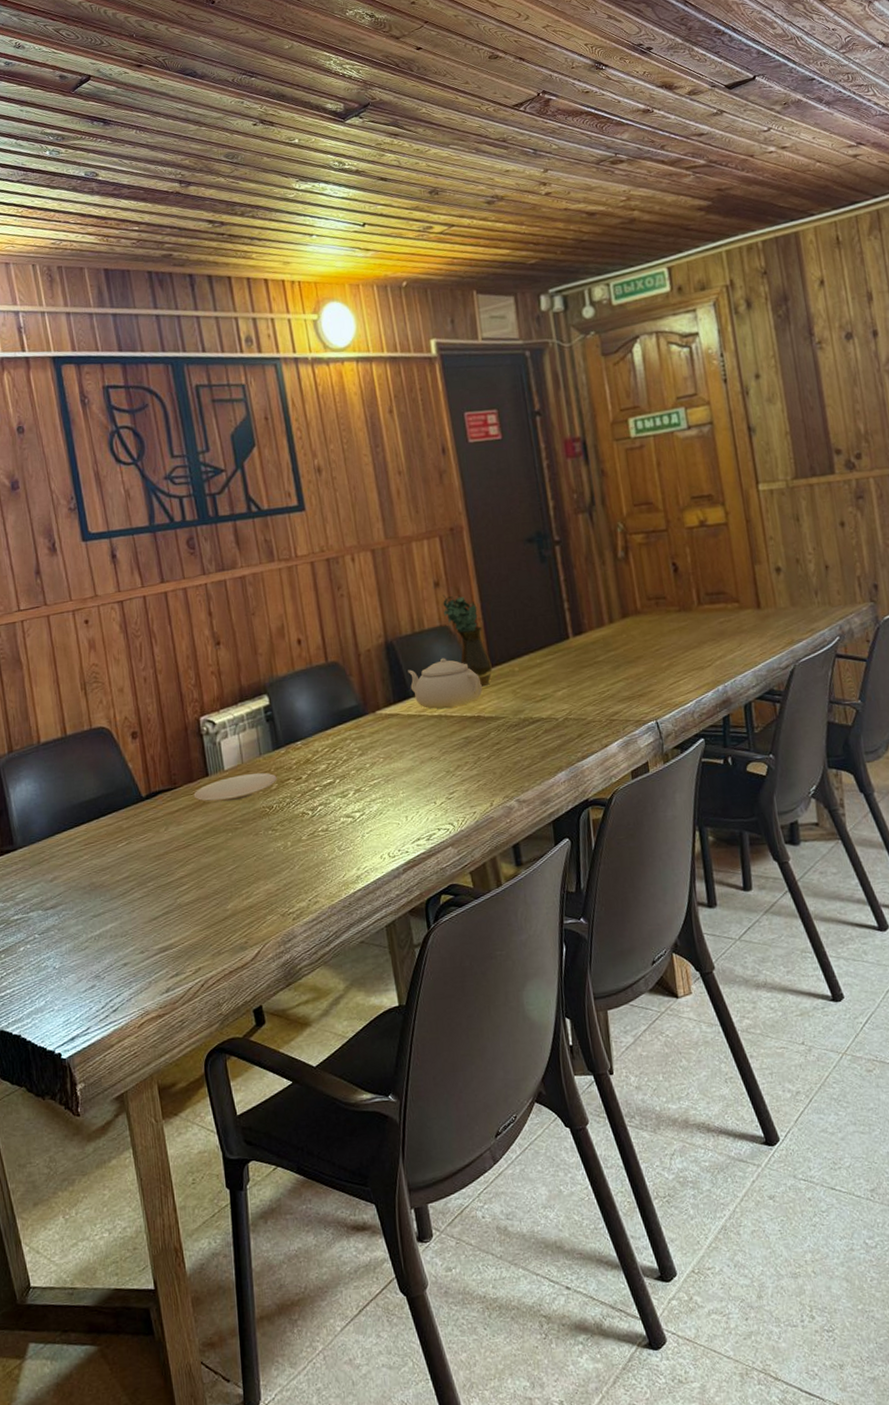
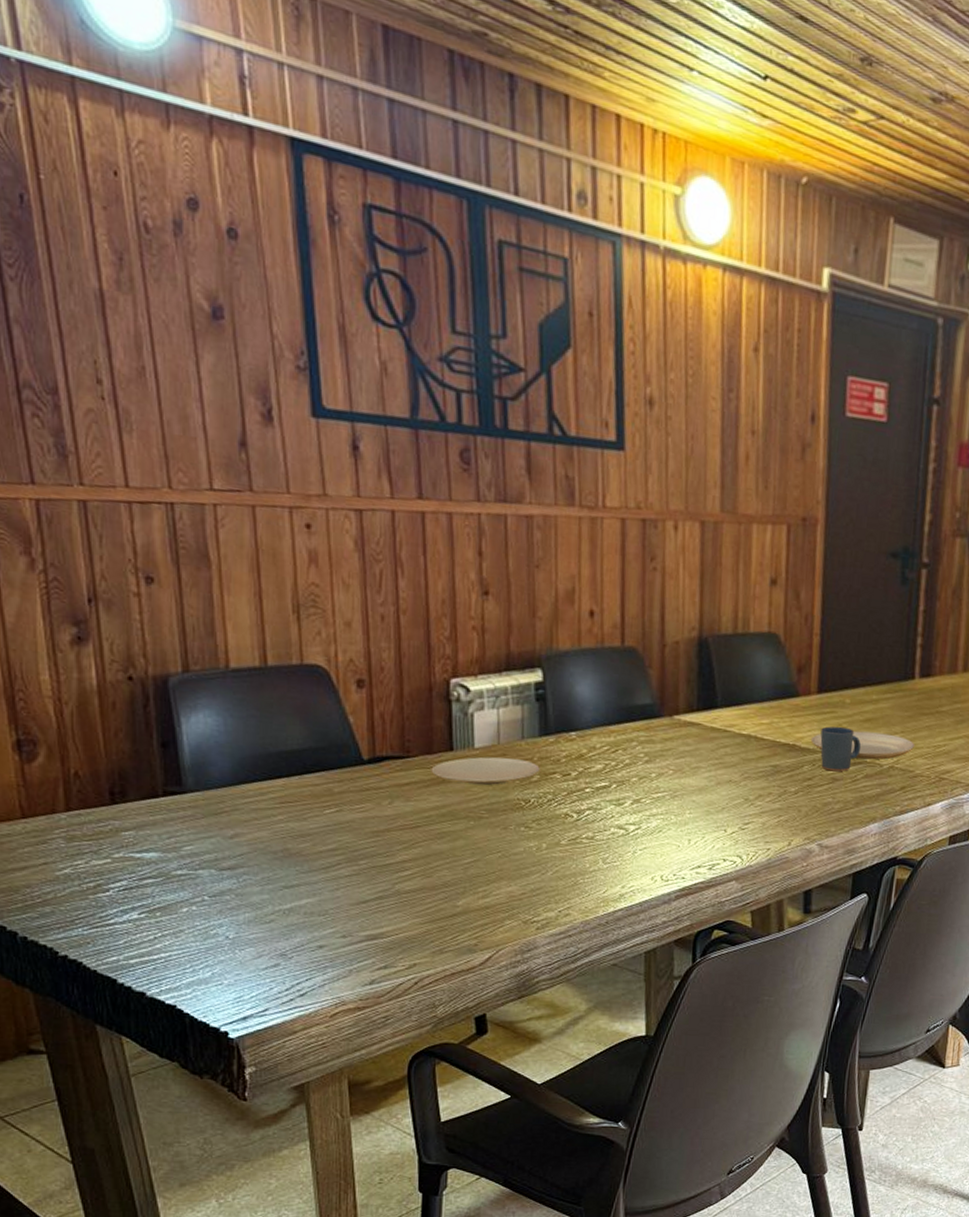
teapot: present [408,658,483,709] -> none [720,670,805,730]
vase: present [442,594,493,687] -> none [776,596,821,713]
plate: none [491,690,582,717] -> present [810,730,914,760]
mug: none [499,692,537,733] -> present [820,726,862,772]

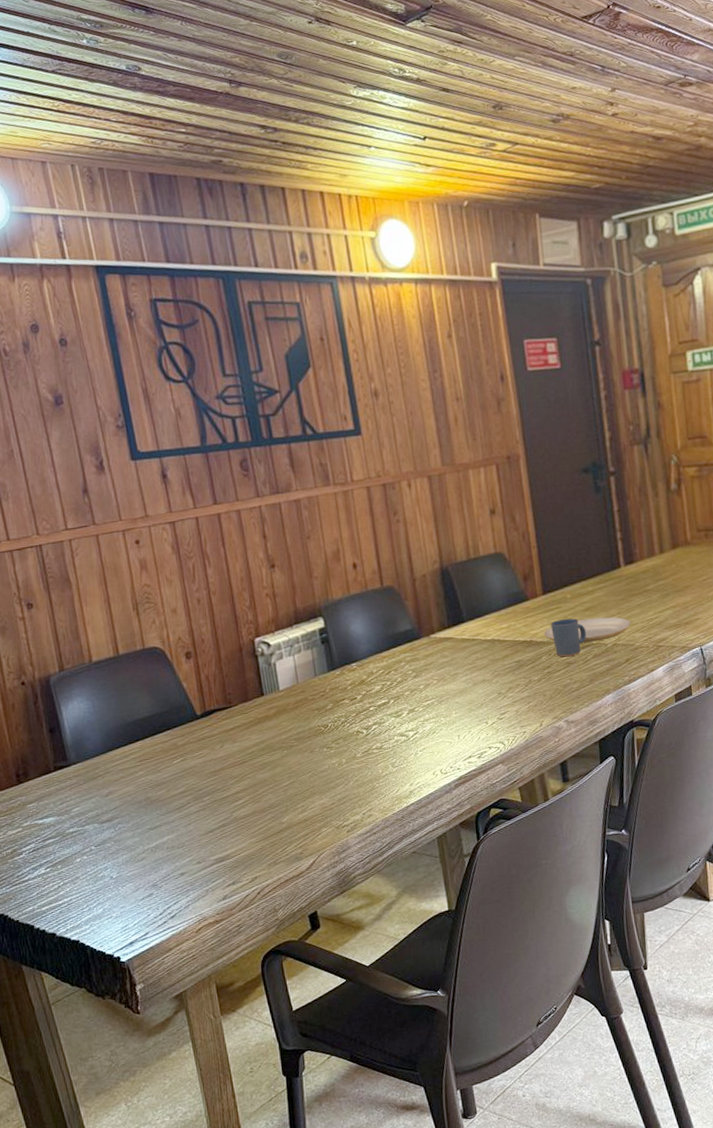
plate: present [431,757,540,786] -> none [249,693,332,721]

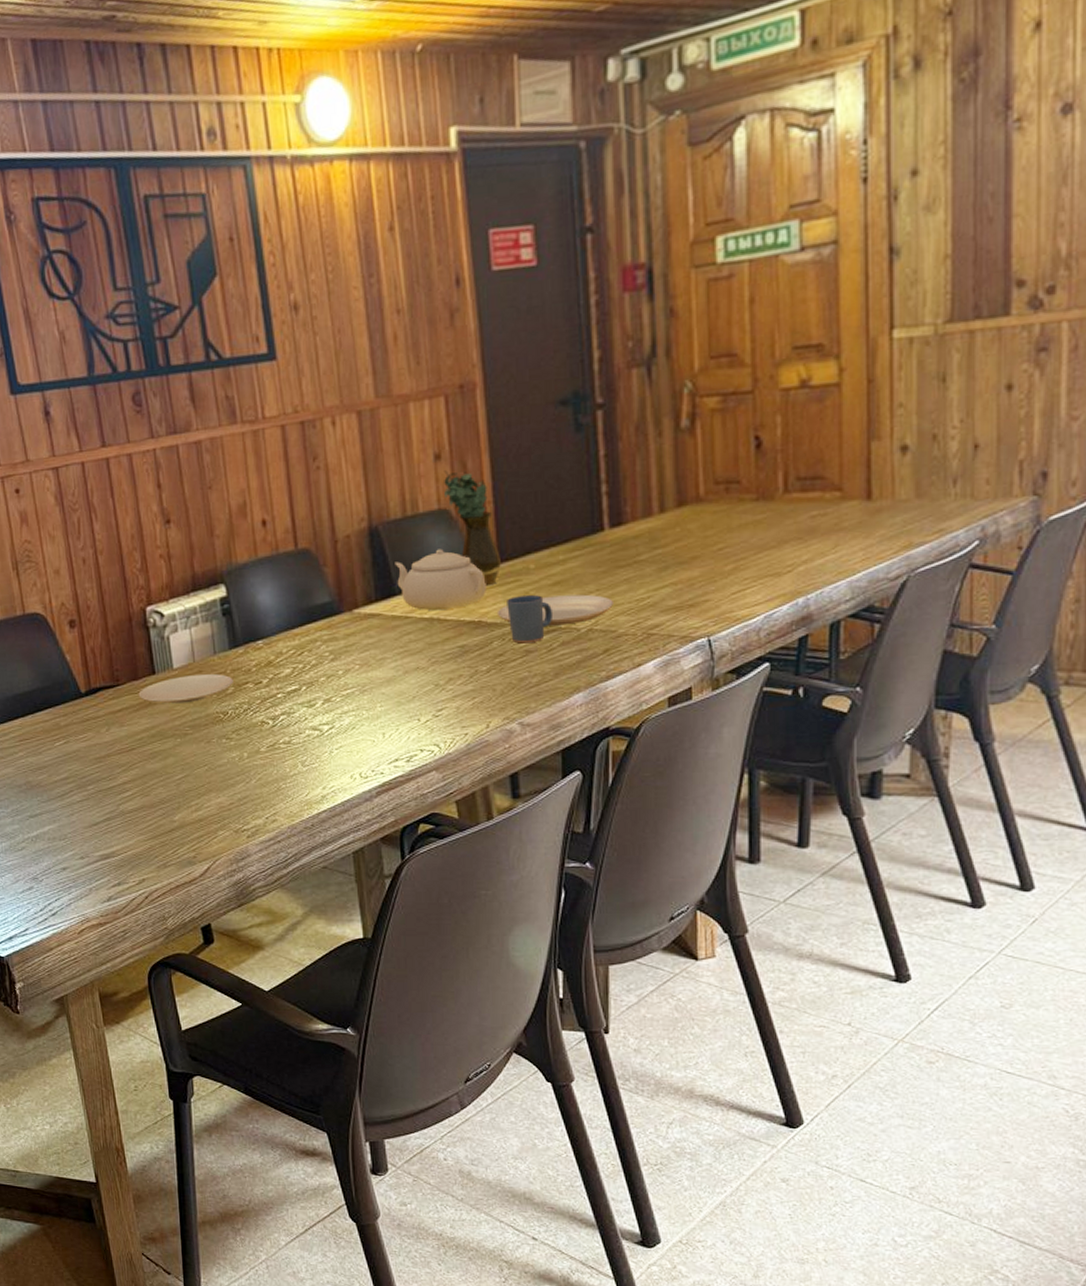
plate: none [249,693,332,721] -> present [138,673,234,704]
teapot: none [462,584,535,634] -> present [395,549,486,611]
vase: none [498,522,545,613] -> present [444,470,501,586]

